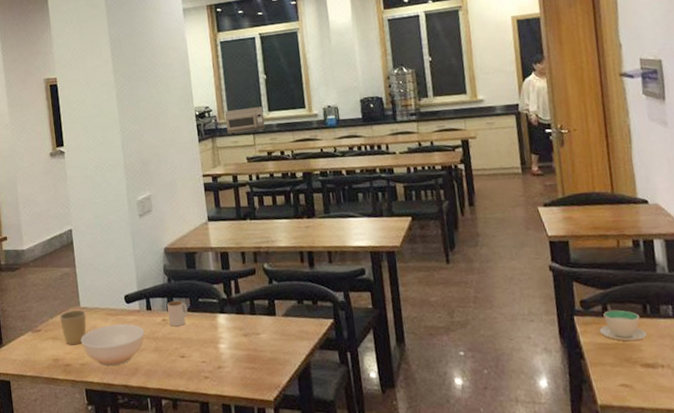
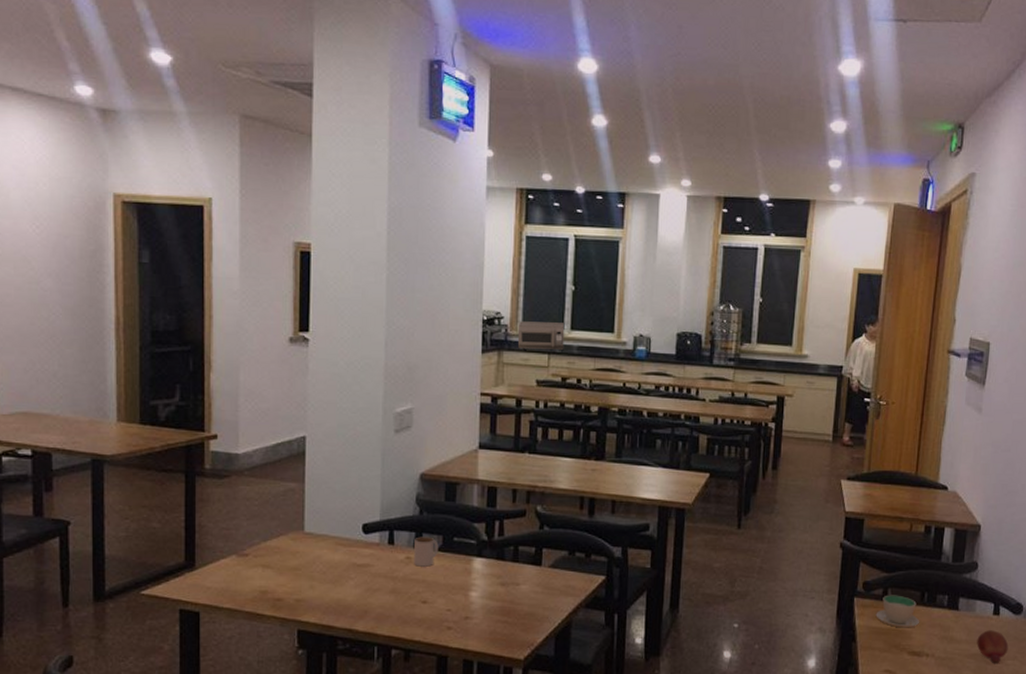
cup: present [59,310,87,345] -> none [276,535,310,577]
bowl: present [80,324,145,366] -> none [299,557,381,605]

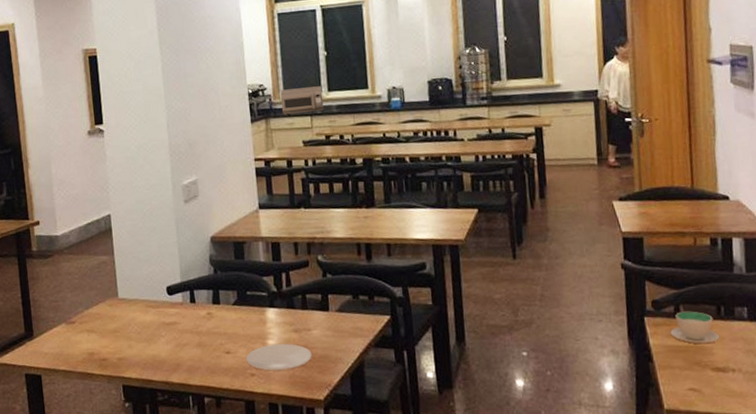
cup: present [413,536,439,567] -> none [213,293,235,321]
plate: none [444,597,517,626] -> present [246,343,312,371]

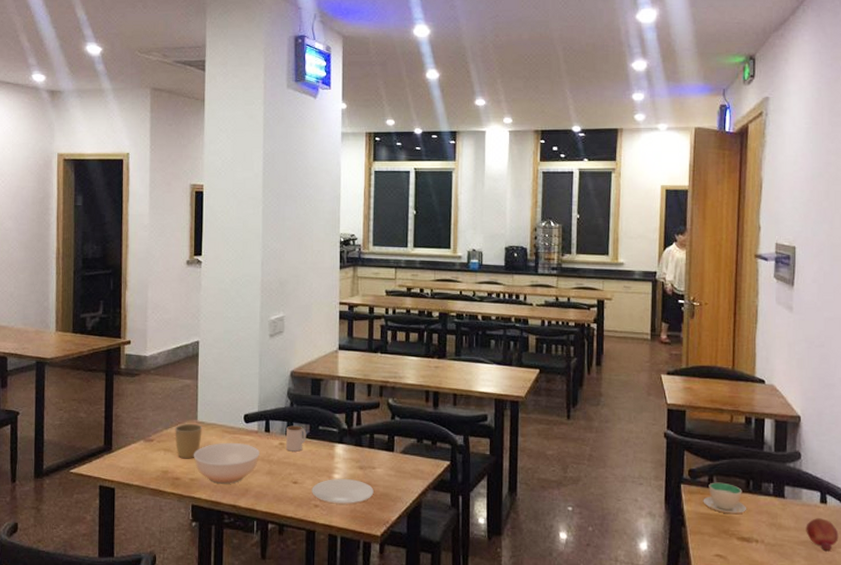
cup: none [96,301,125,339] -> present [175,424,202,459]
bowl: none [118,317,187,361] -> present [193,443,260,484]
cup: none [213,293,235,321] -> present [285,425,307,452]
microwave: present [280,86,324,116] -> none [369,241,408,266]

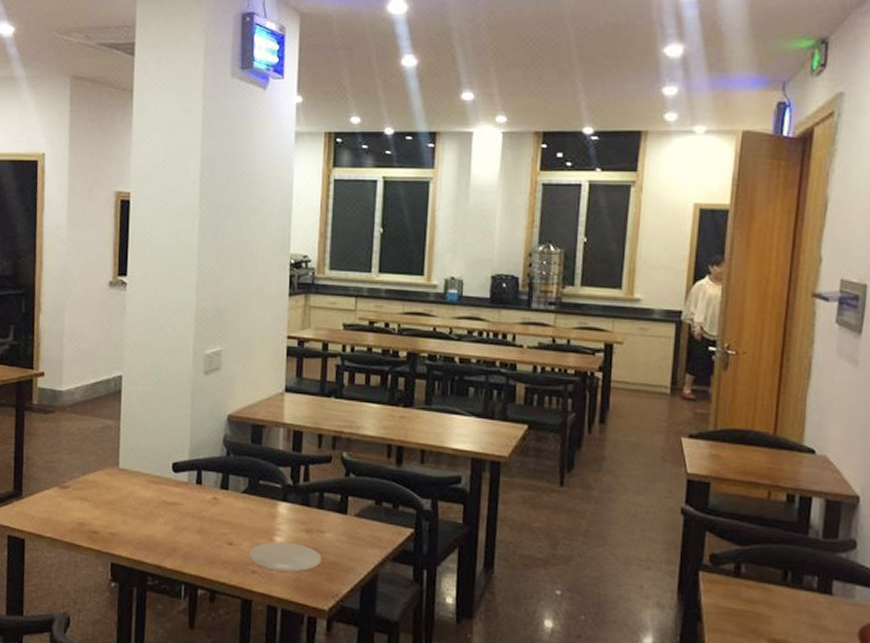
cup: present [175,424,202,459] -> none [93,470,124,511]
bowl: present [193,443,260,484] -> none [113,494,190,541]
cup: present [285,425,307,452] -> none [219,478,245,509]
cup: present [703,482,747,515] -> none [726,571,783,612]

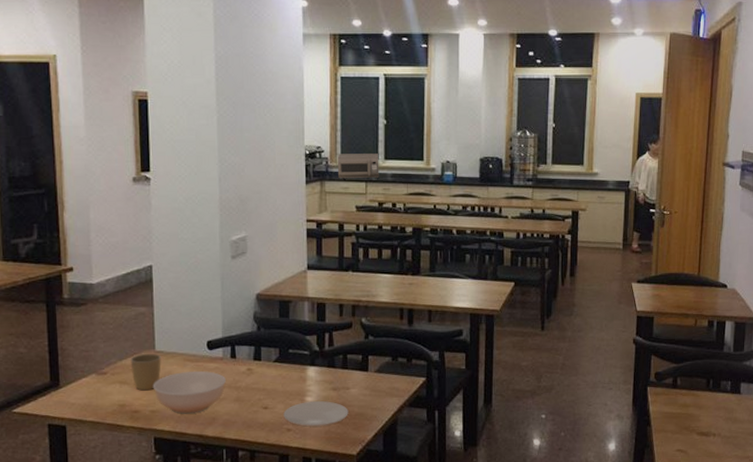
cup: none [93,470,124,511] -> present [130,354,162,391]
bowl: none [113,494,190,541] -> present [152,371,226,414]
microwave: none [324,264,373,294] -> present [337,154,379,180]

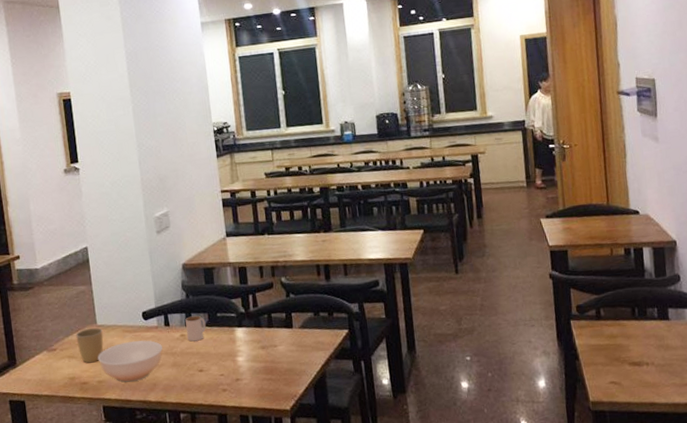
cup: none [253,350,276,377] -> present [185,315,206,342]
plate: present [283,401,349,427] -> none [218,359,279,386]
microwave: present [337,154,379,180] -> none [243,122,284,151]

